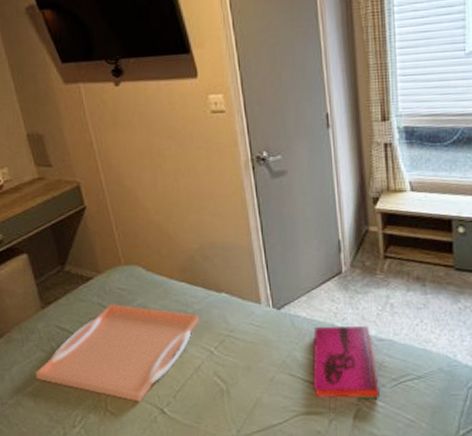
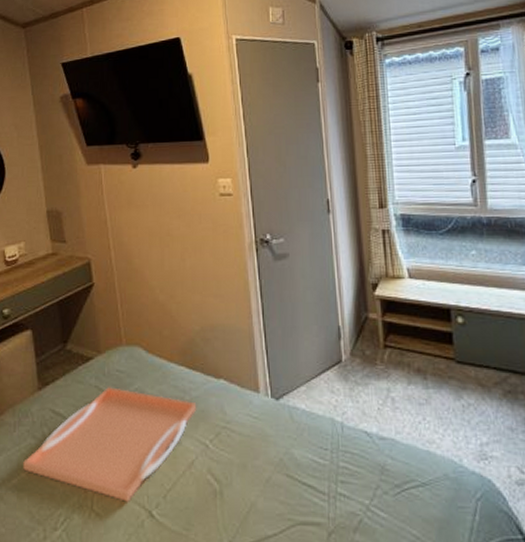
hardback book: present [313,326,380,400] -> none [311,422,382,509]

